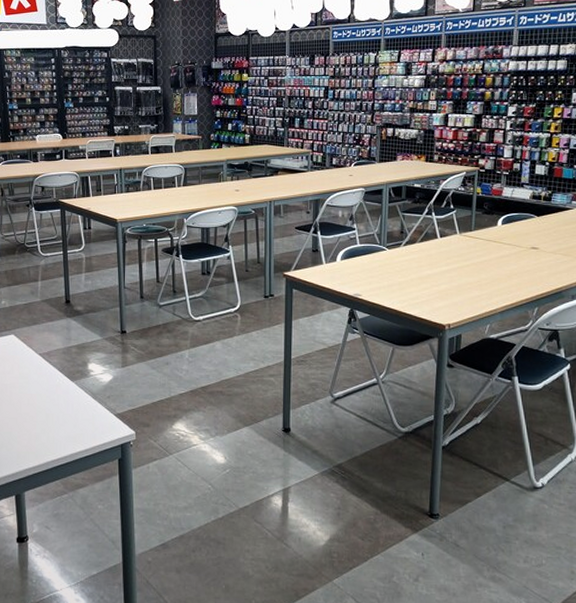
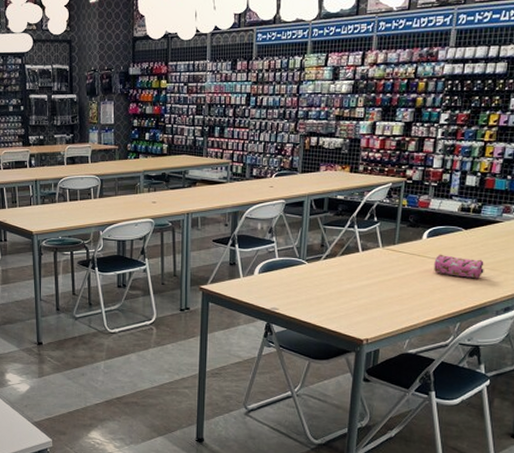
pencil case: none [510,240,558,264] -> present [434,254,484,279]

